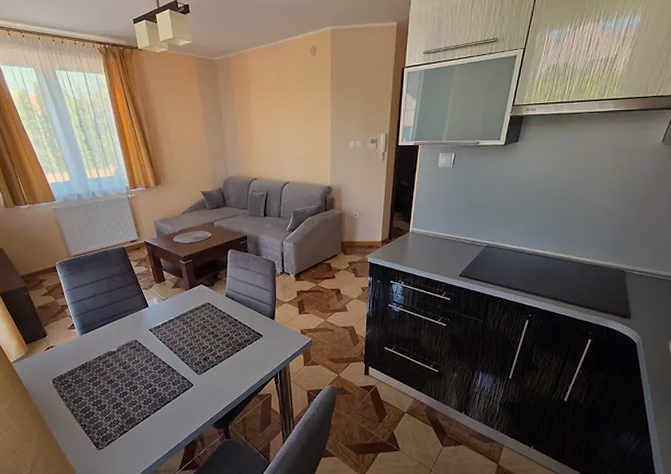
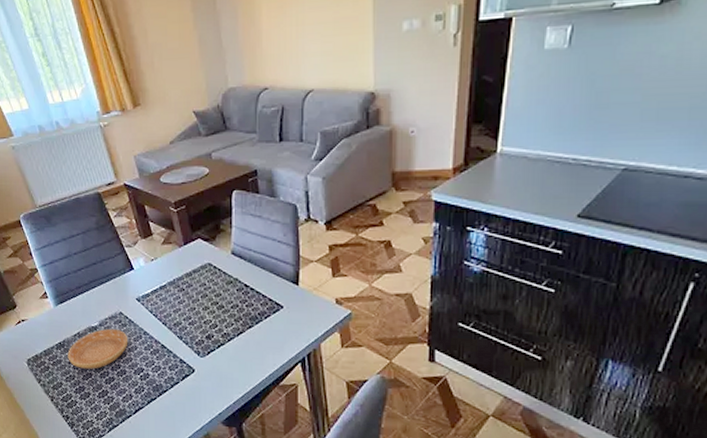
saucer: none [88,353,141,386] -> present [67,328,128,369]

